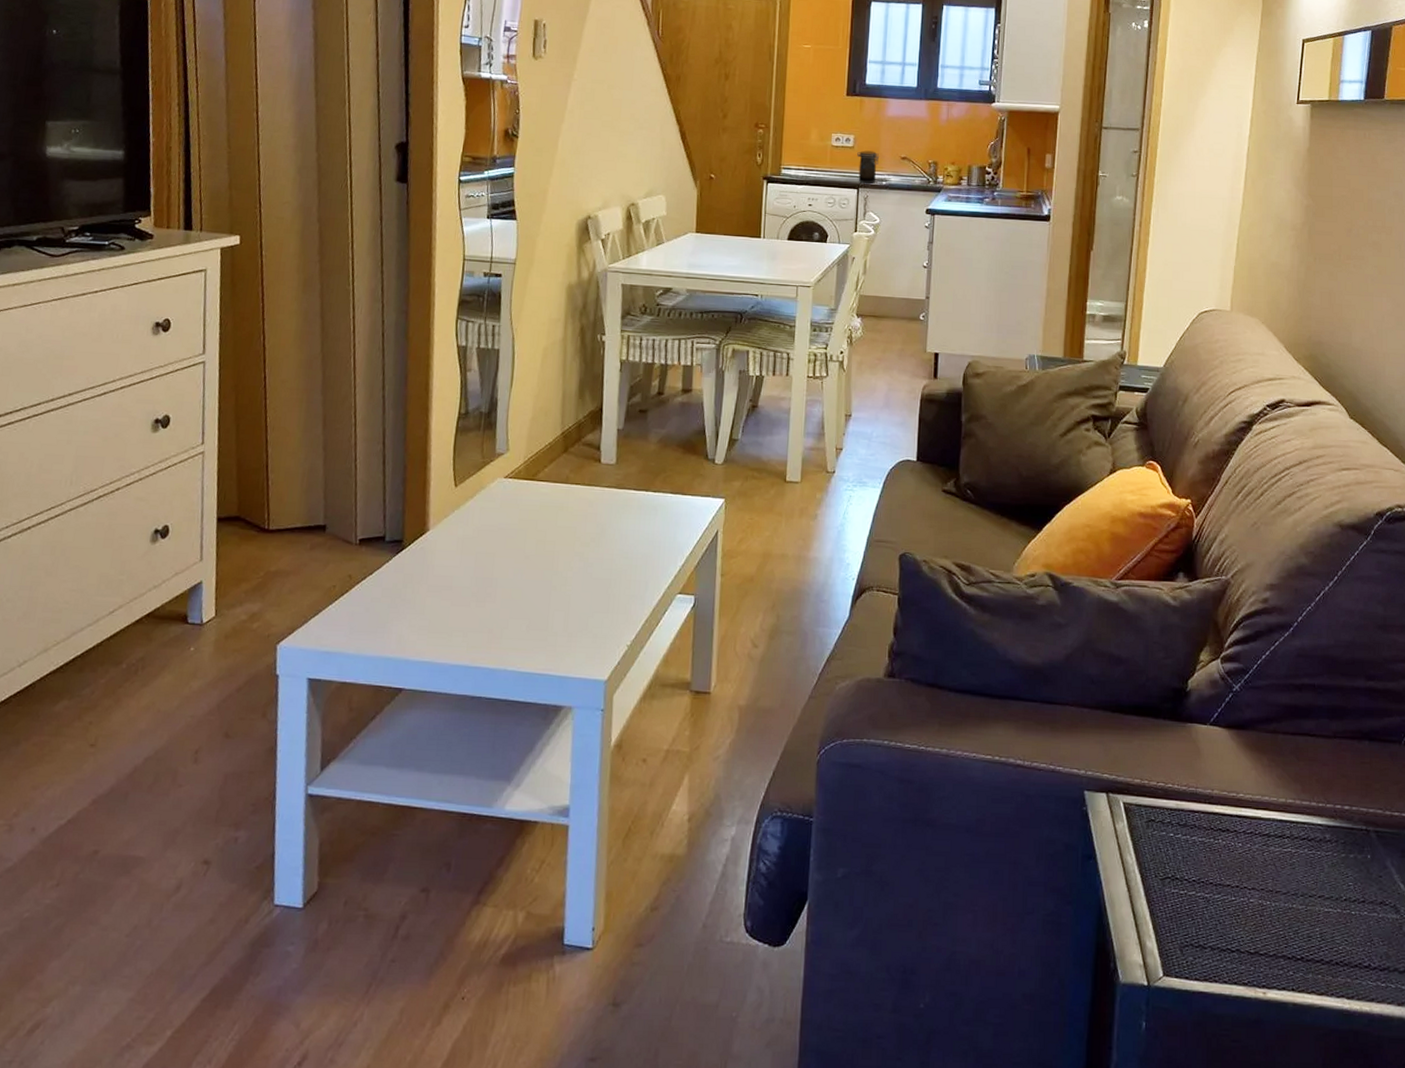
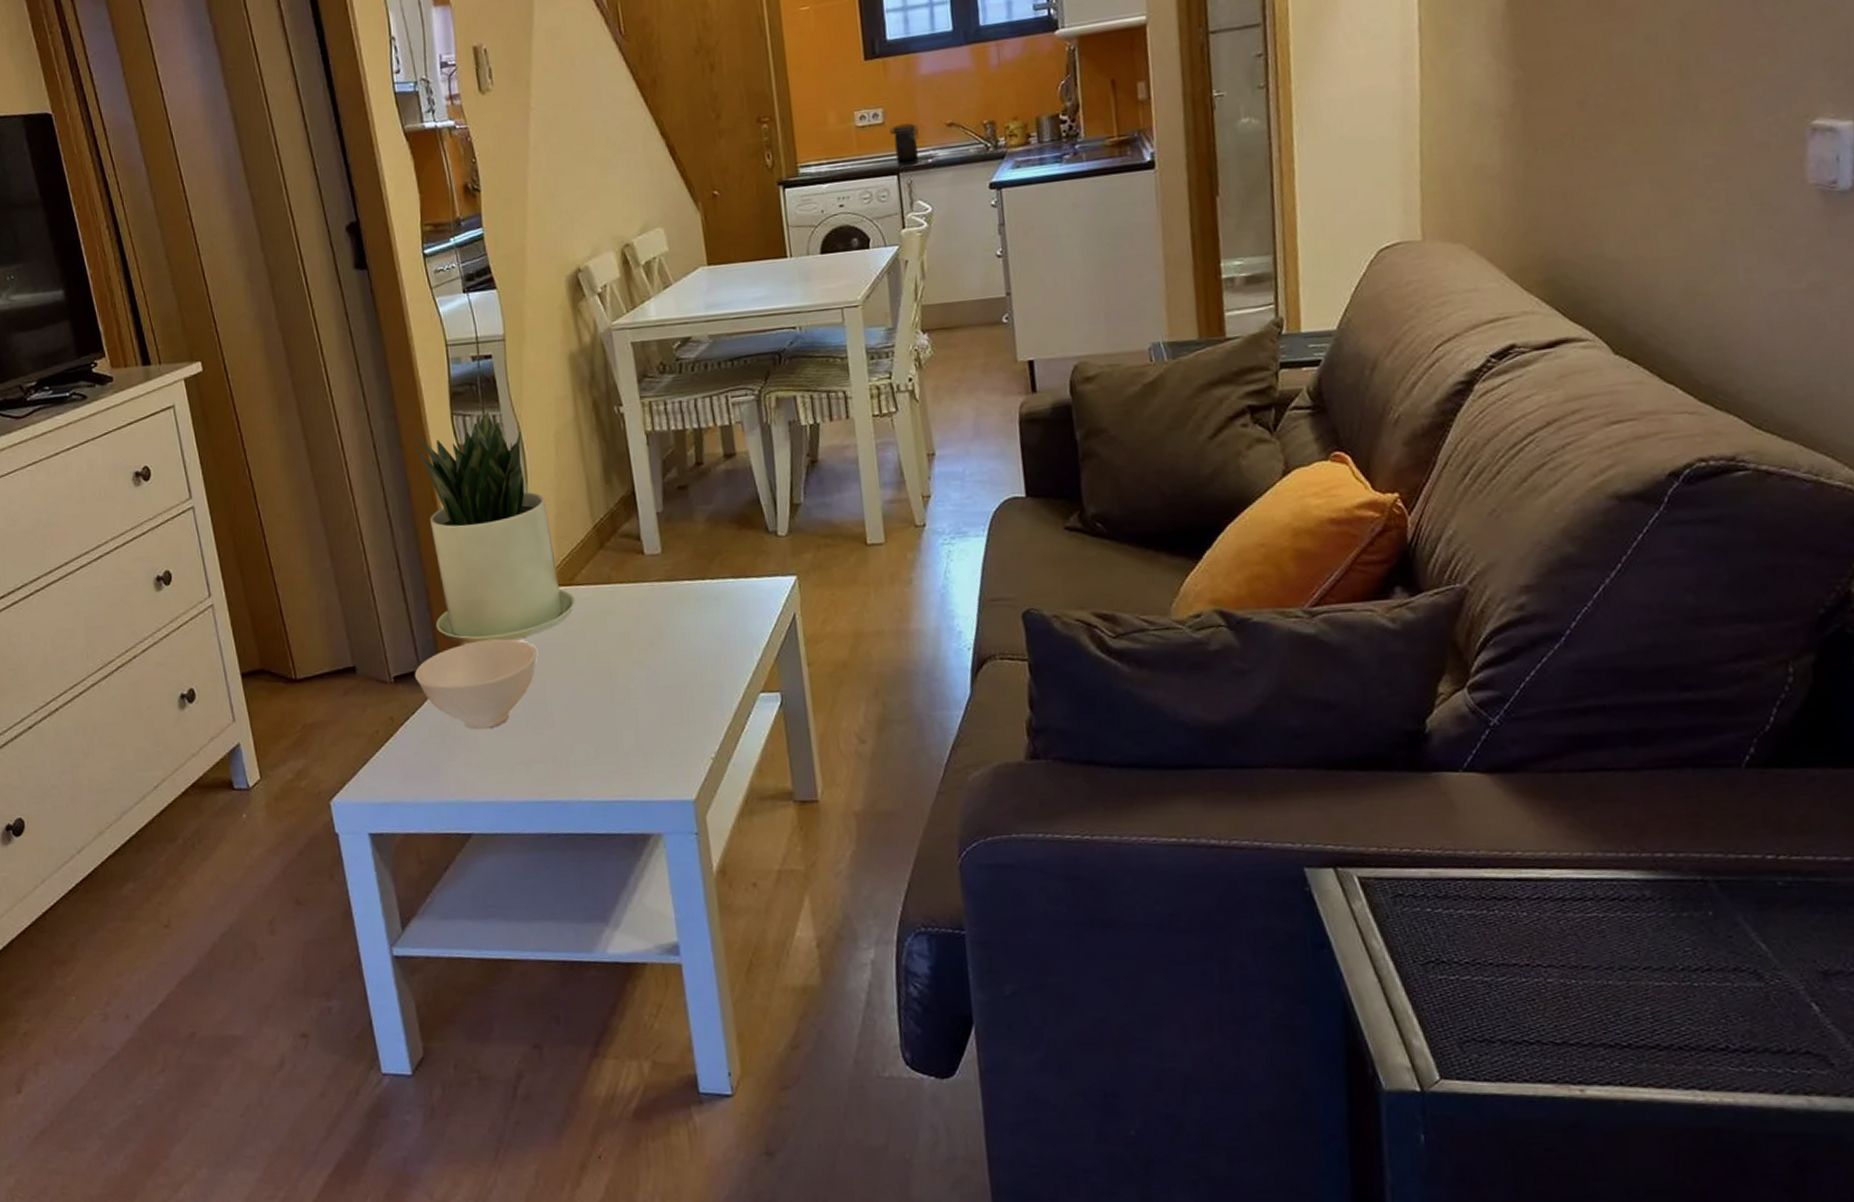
bowl: none [378,517,493,596] -> present [414,638,537,730]
planter: none [406,322,534,521] -> present [413,412,575,644]

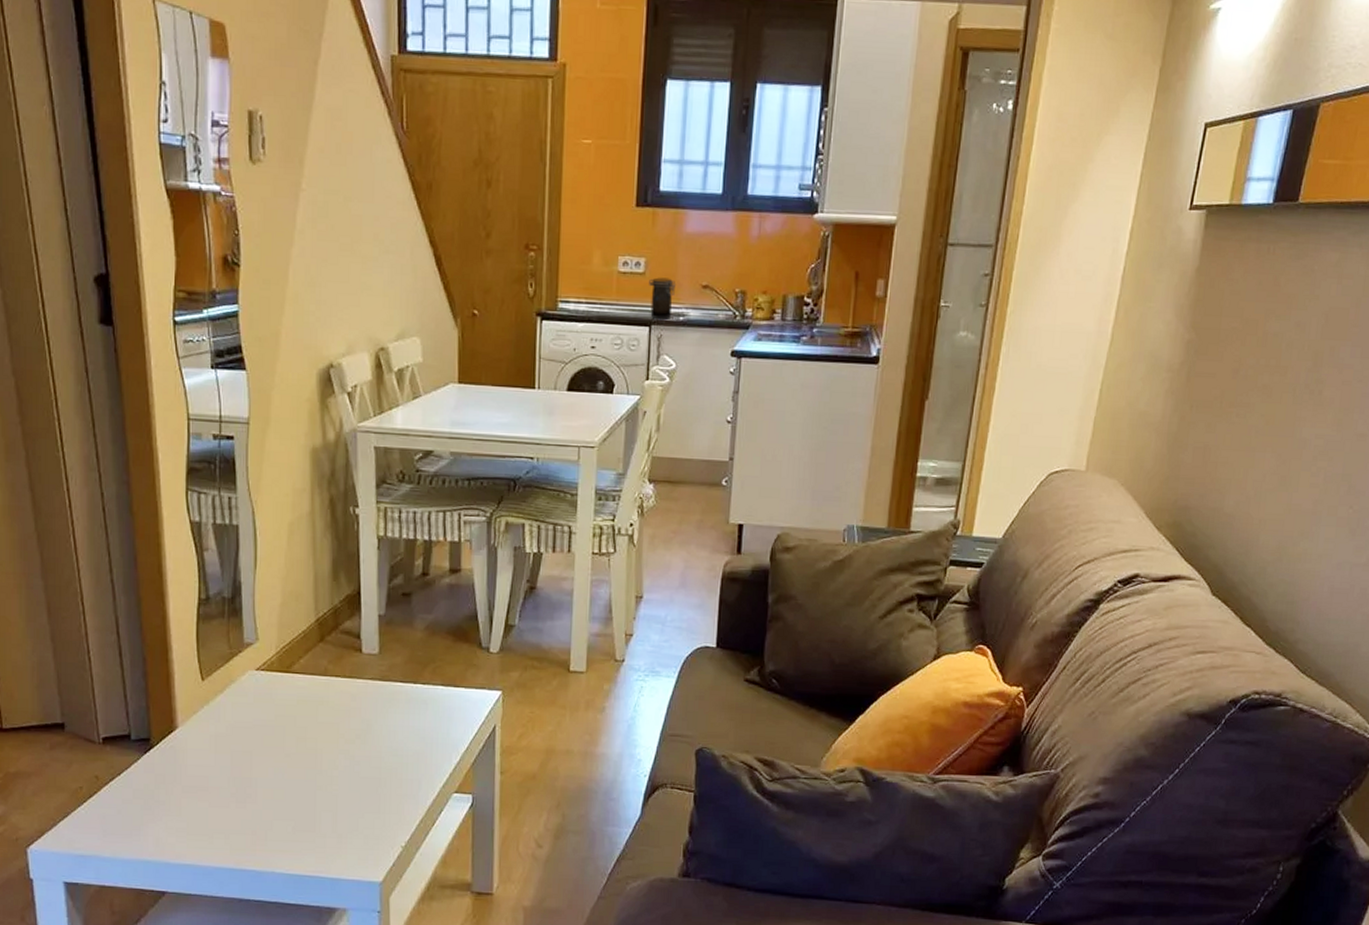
planter: present [413,412,575,644] -> none [145,493,290,718]
bowl: present [414,638,537,730] -> none [123,713,247,798]

